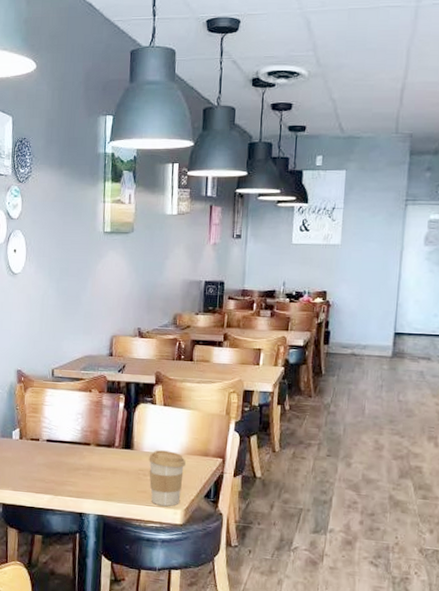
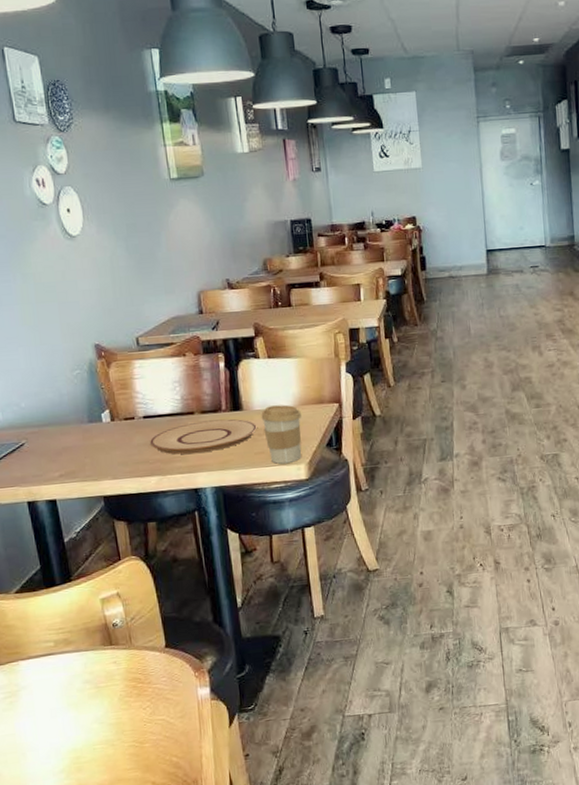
plate: none [49,453,144,482] -> present [150,419,257,455]

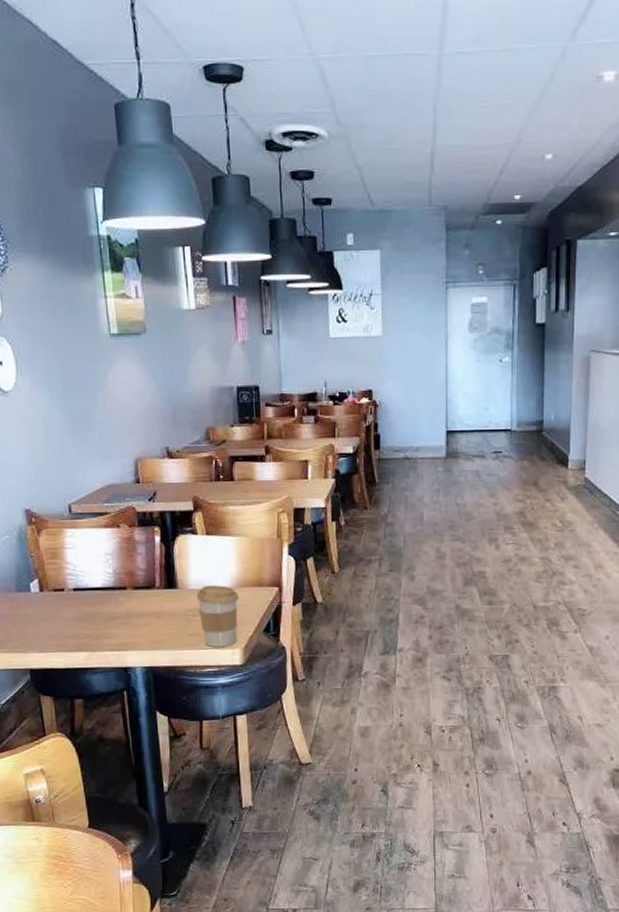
plate: present [150,419,257,455] -> none [80,596,192,632]

